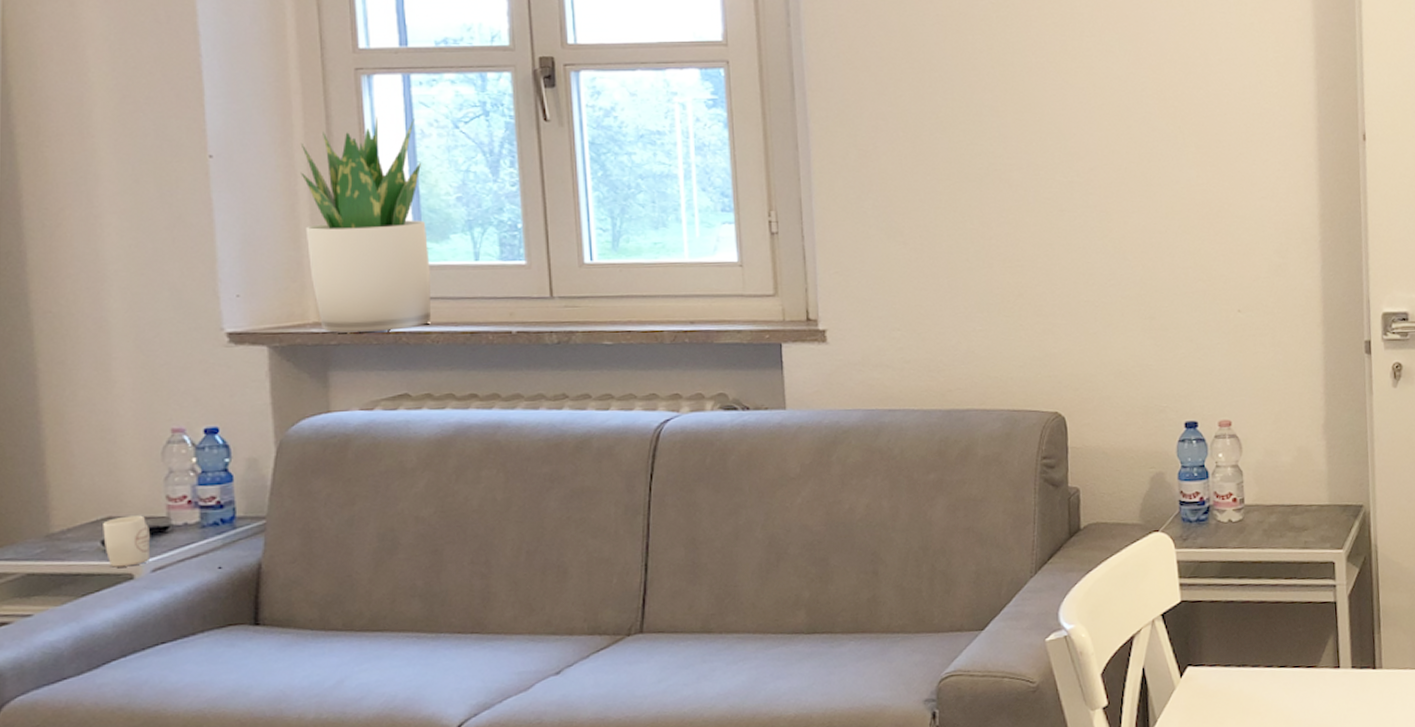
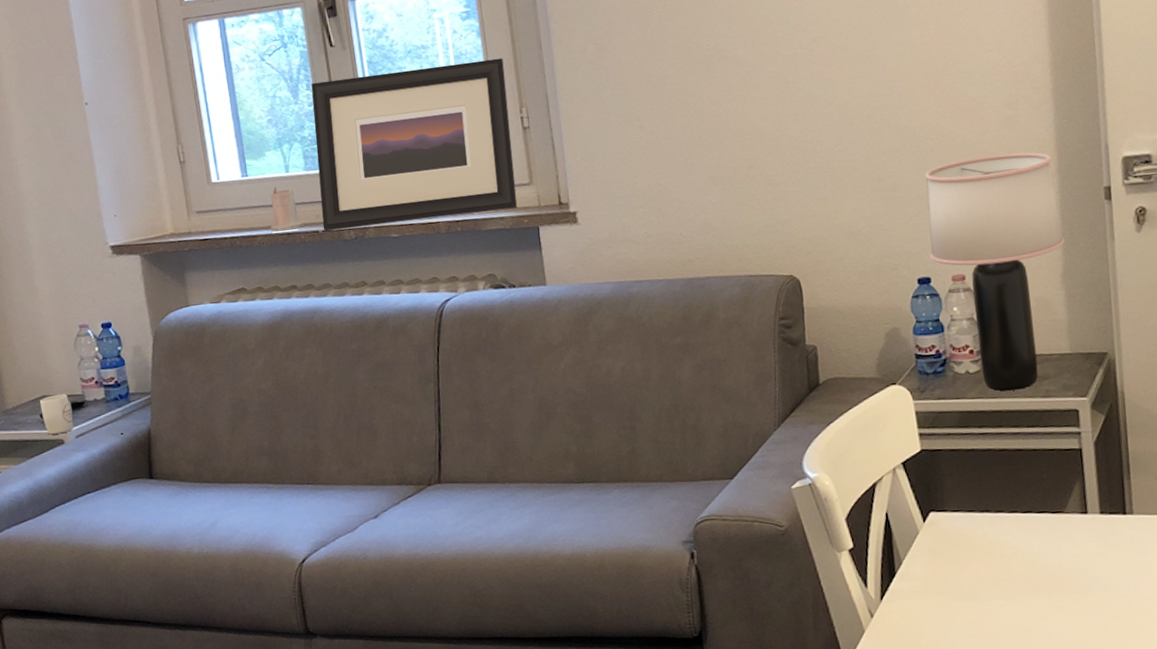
planter: present [300,117,431,334] -> none [149,56,256,241]
candle: none [448,276,495,330] -> present [270,187,306,233]
picture frame: none [516,154,759,332] -> present [311,58,518,231]
table lamp: none [1196,301,1327,541] -> present [925,152,1065,391]

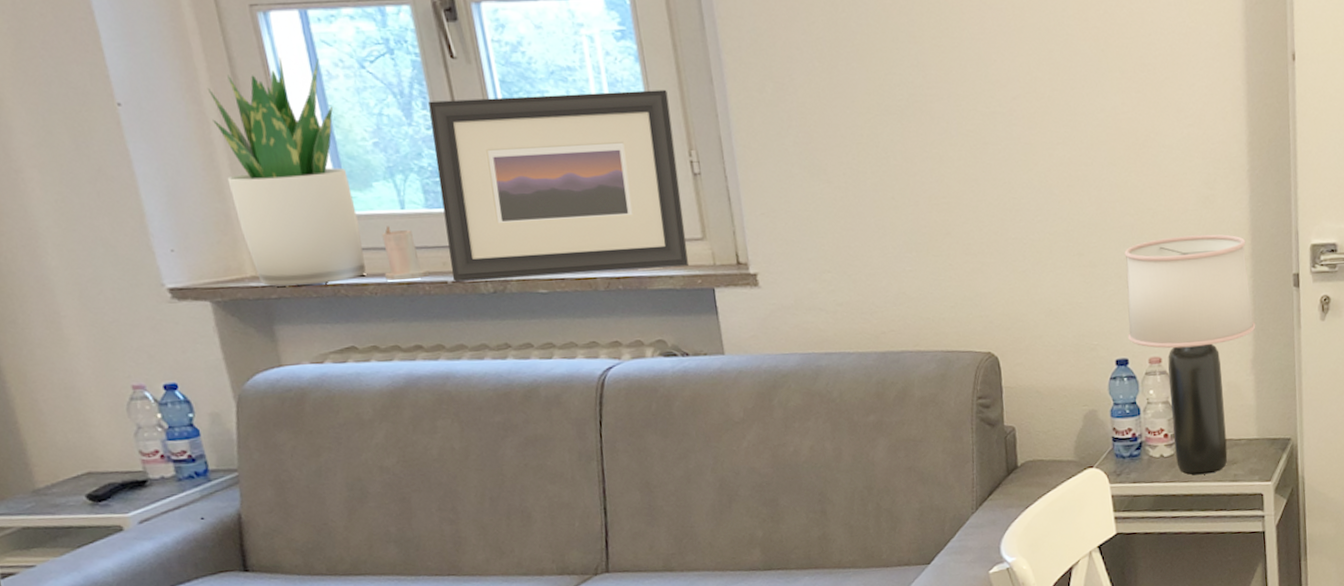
mug: present [40,394,73,435] -> none [84,470,135,520]
planter: none [149,56,256,241] -> present [207,58,366,287]

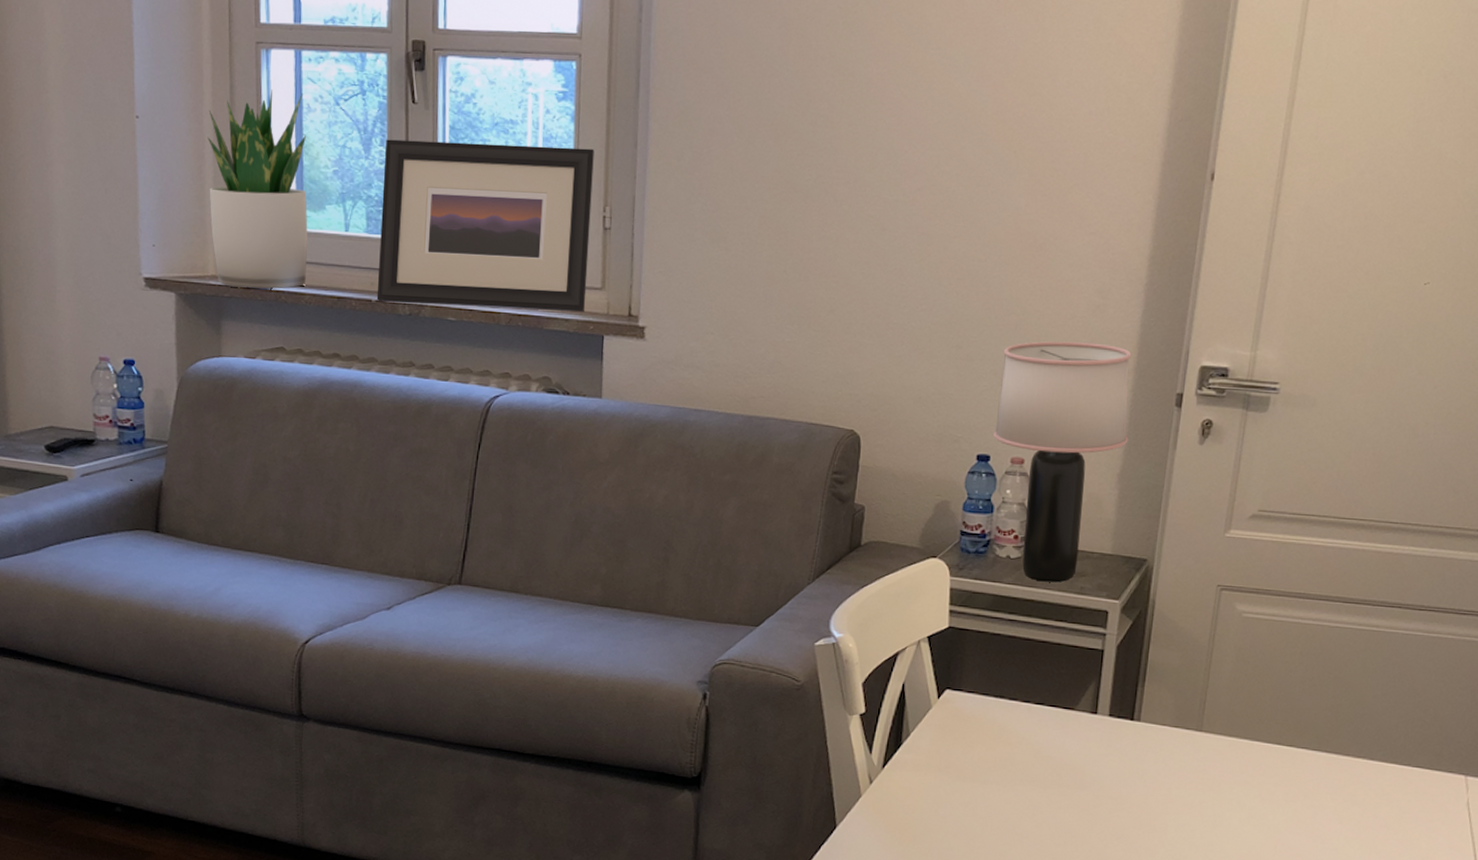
candle: present [382,226,430,281] -> none [320,245,359,295]

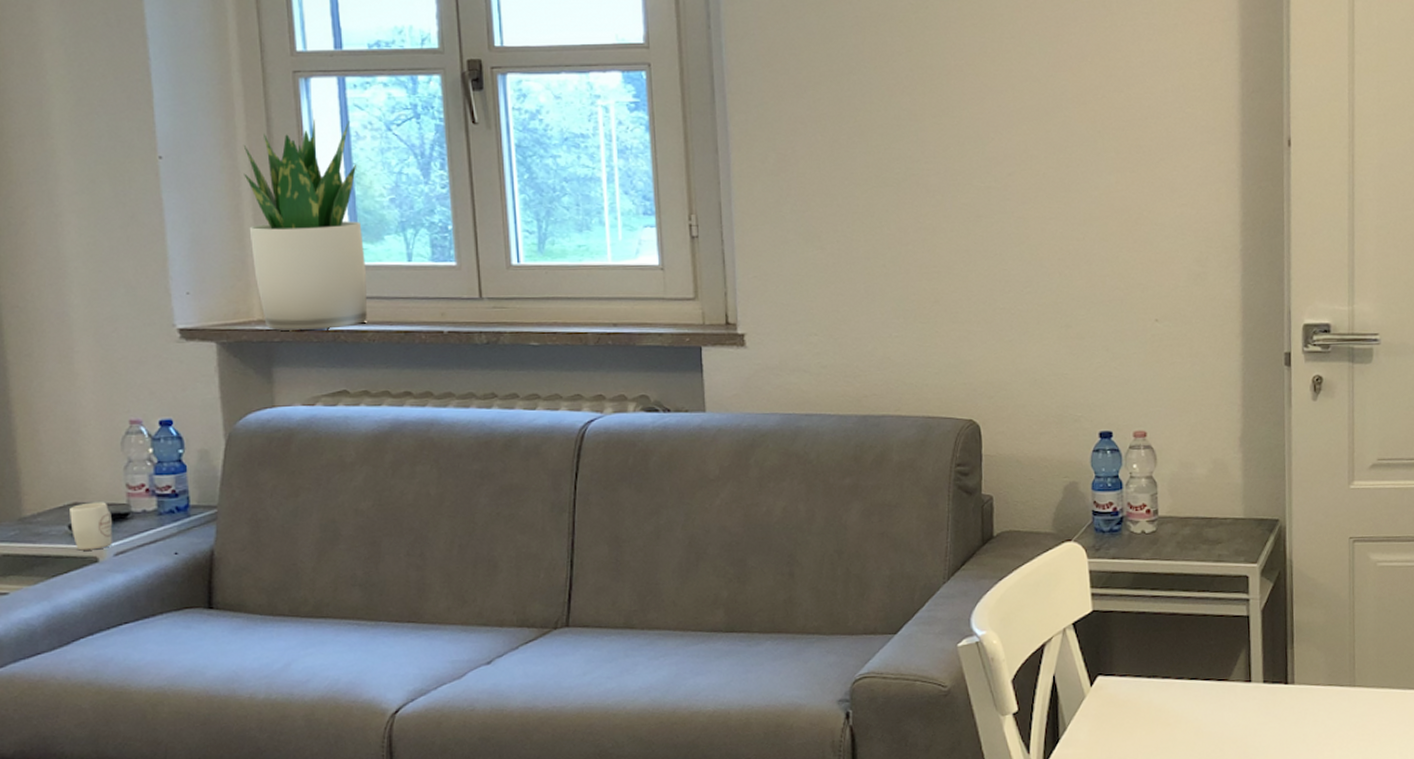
mug: none [46,427,81,470] -> present [70,502,113,551]
picture frame: present [376,139,594,313] -> none [446,157,679,332]
table lamp: present [993,341,1132,583] -> none [1112,310,1245,554]

